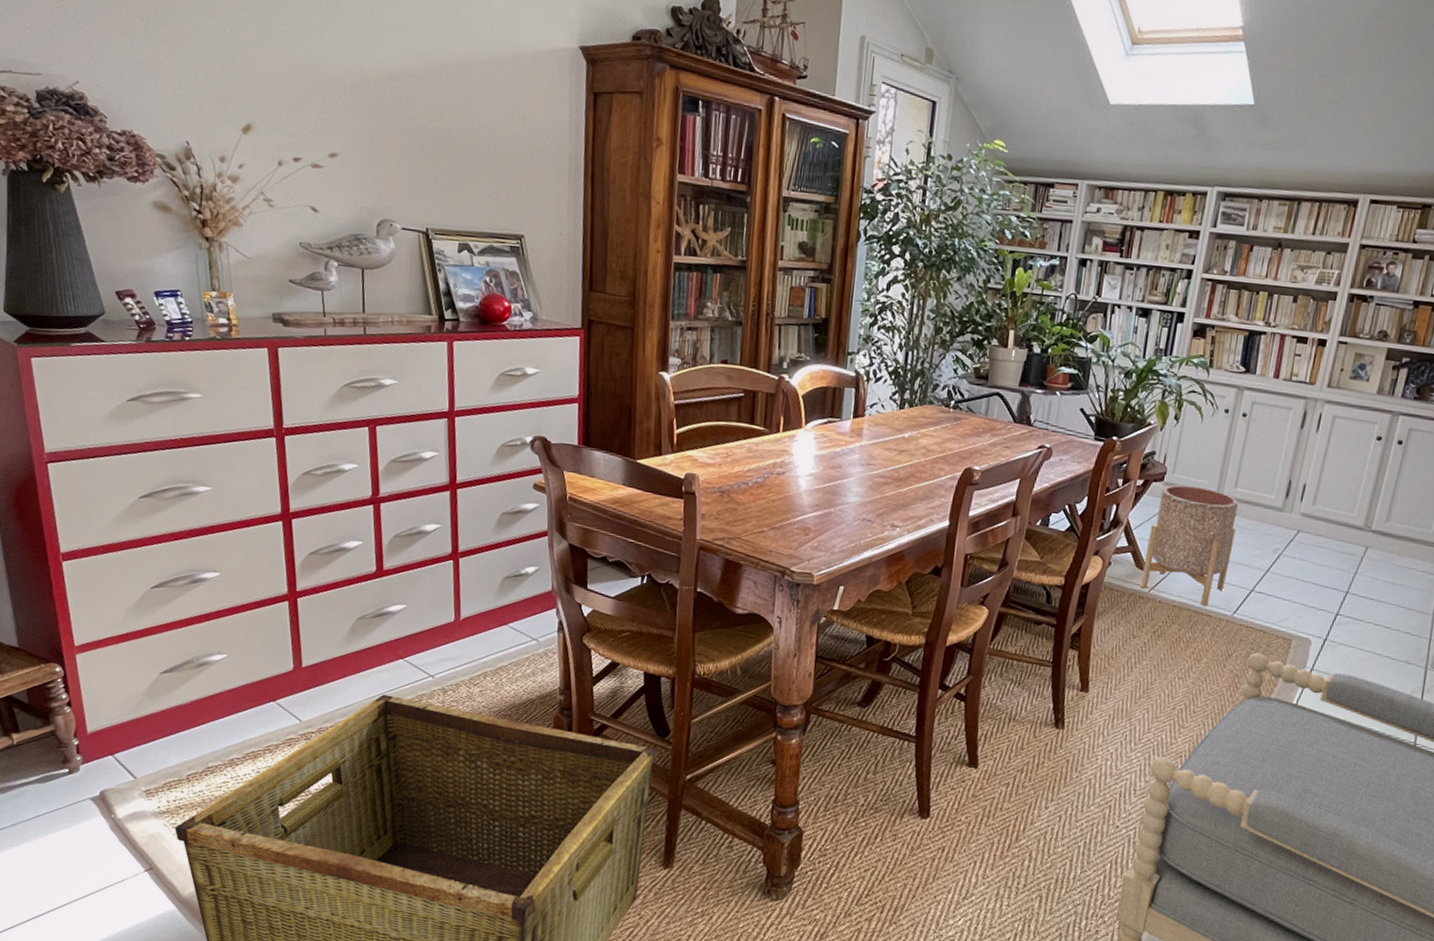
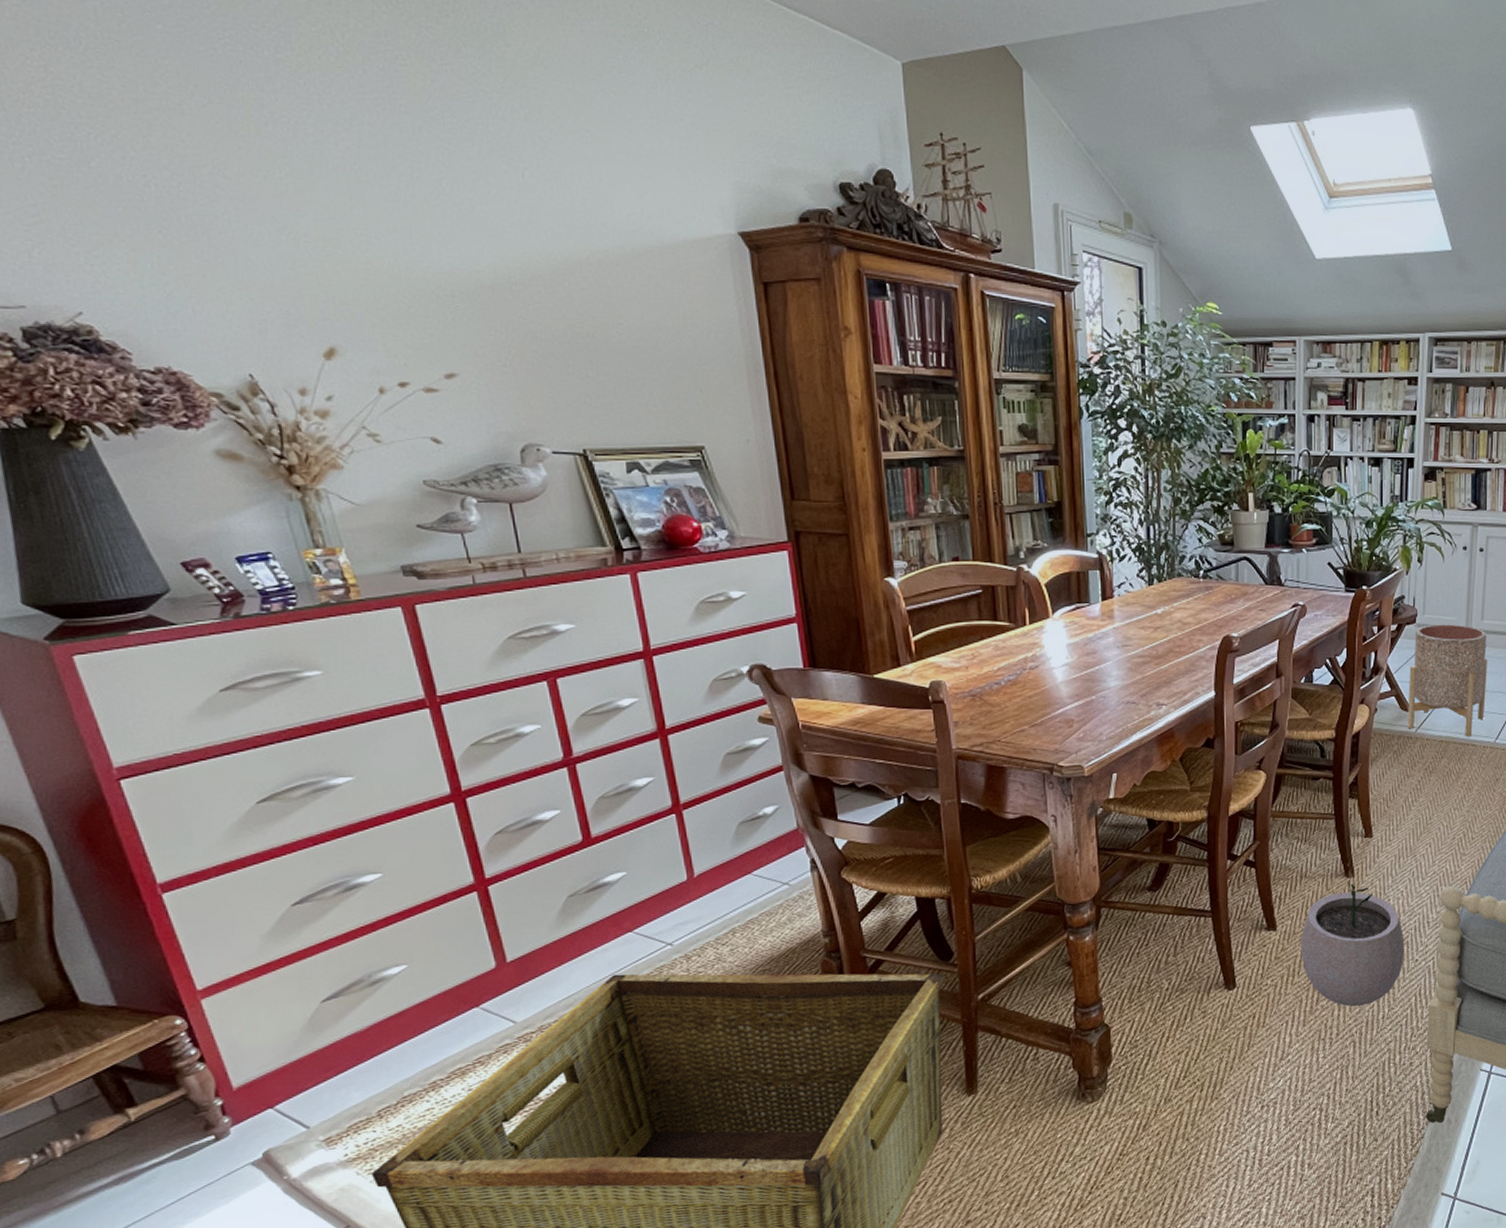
plant pot: none [998,728,1108,862] -> present [1300,878,1405,1007]

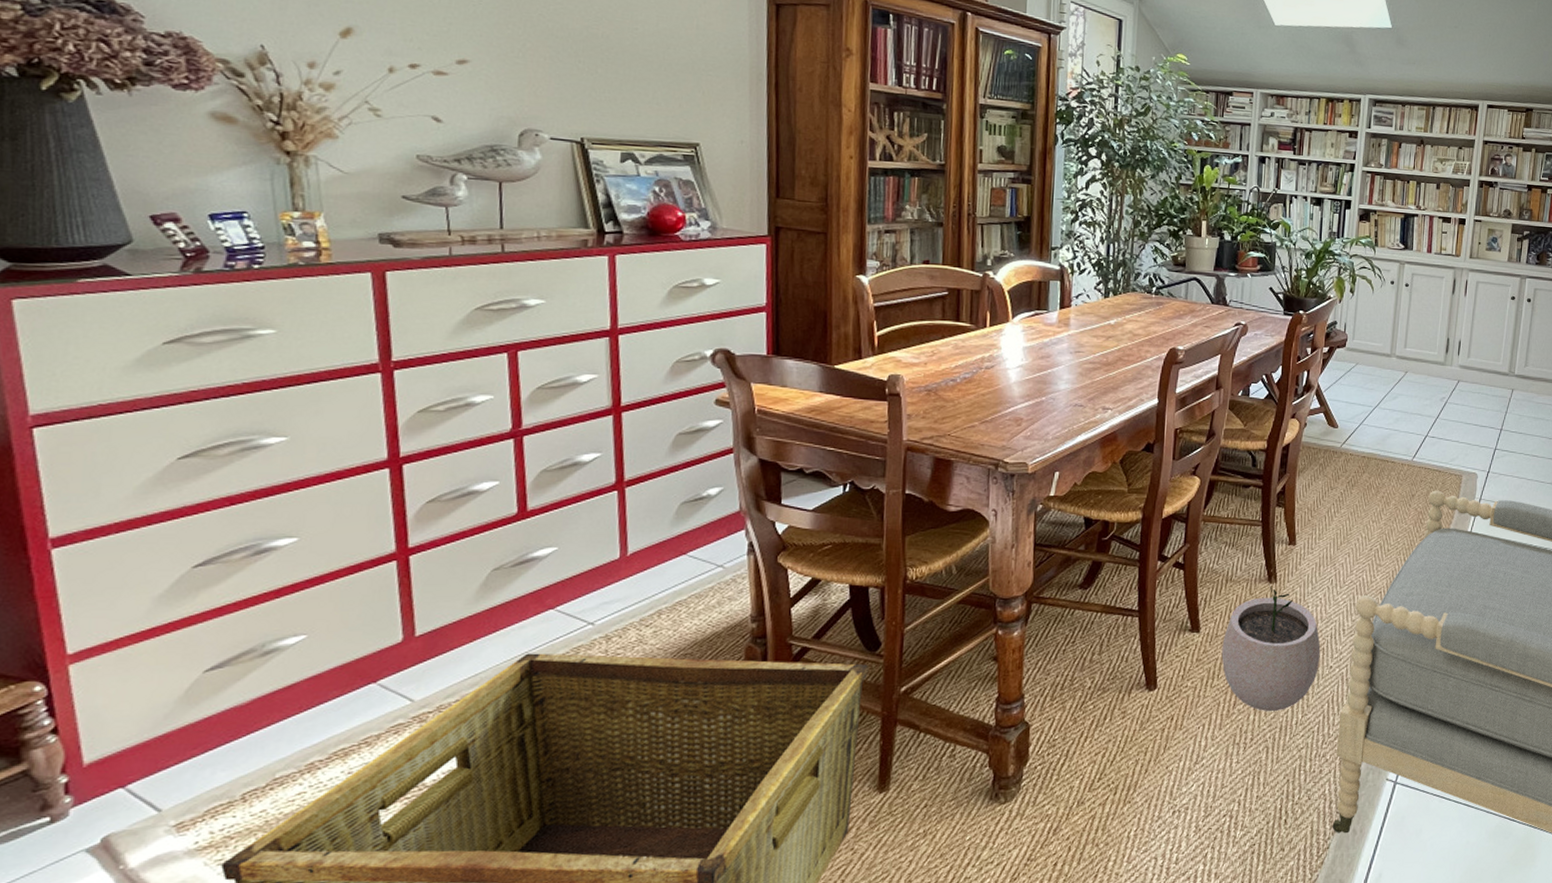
planter: present [1408,624,1488,737] -> none [1334,349,1409,454]

